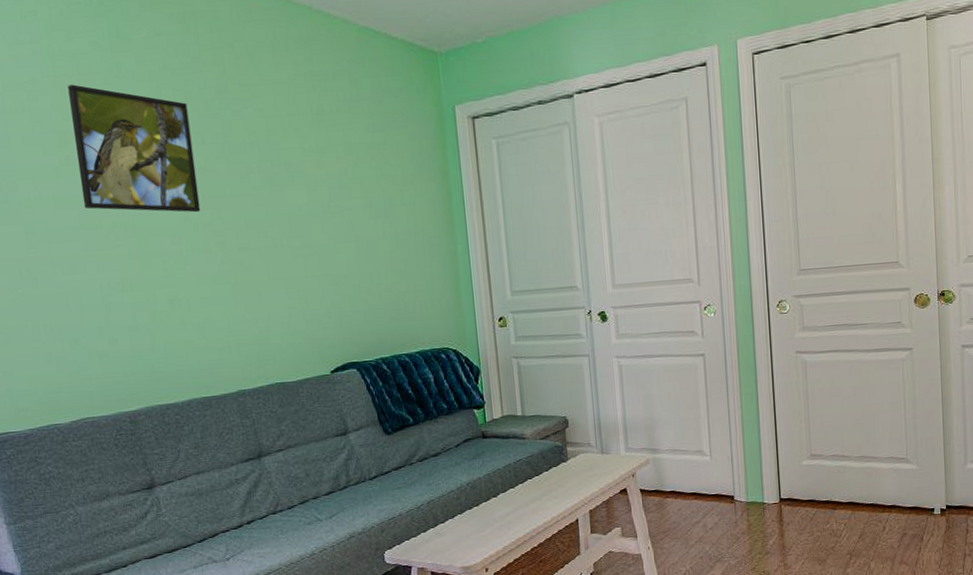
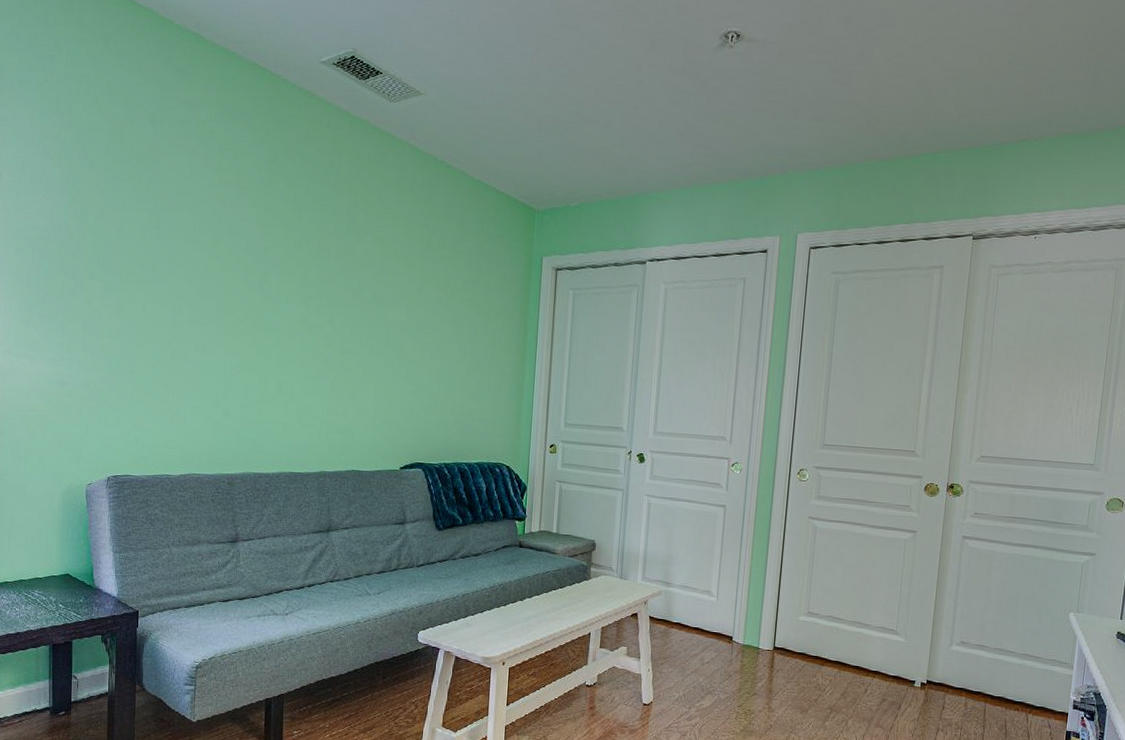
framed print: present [68,84,201,213] -> none [223,195,321,316]

